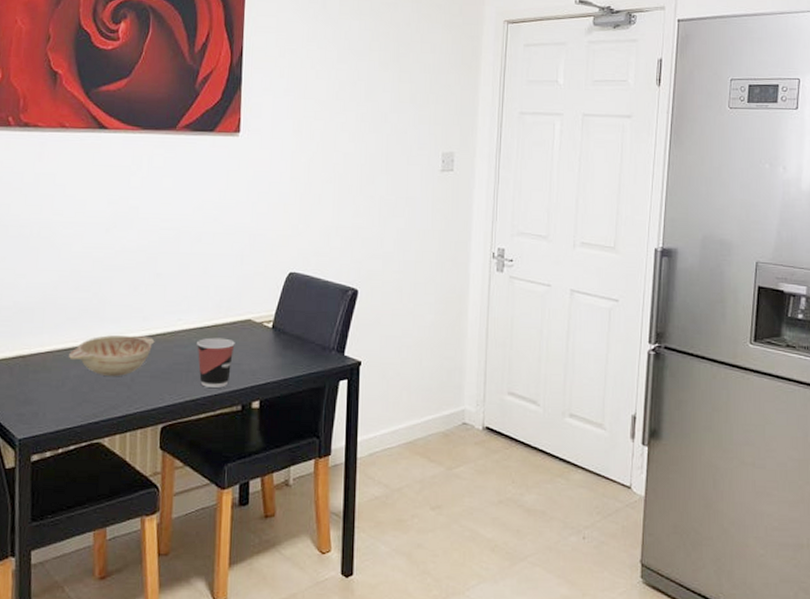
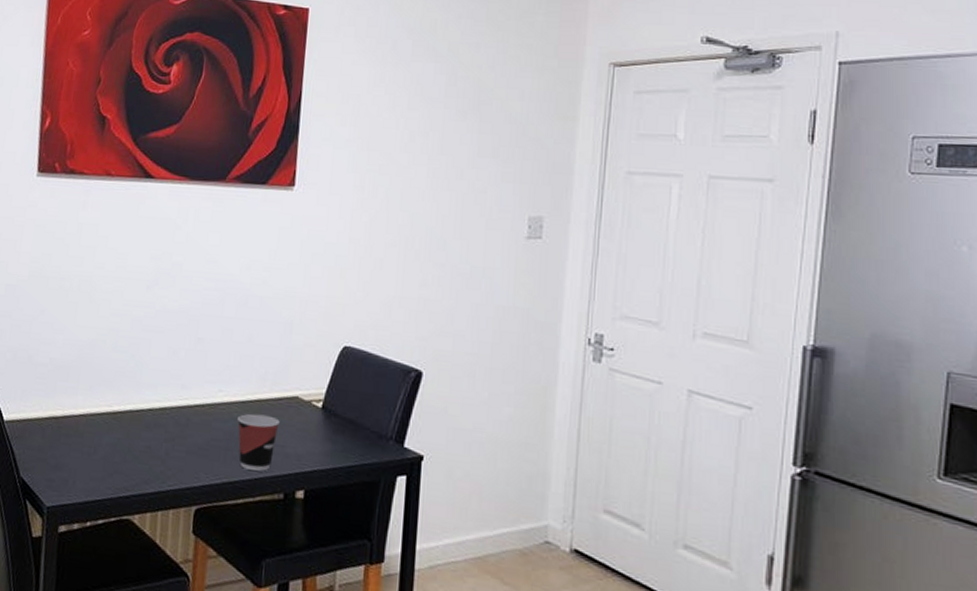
decorative bowl: present [69,335,155,377] -> none [102,402,193,449]

